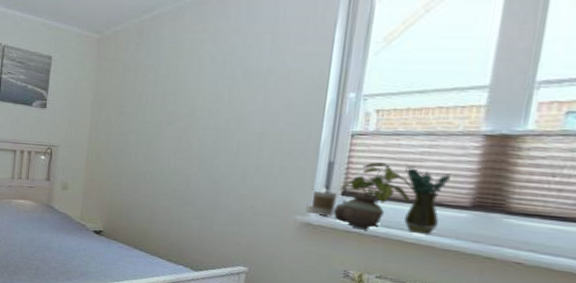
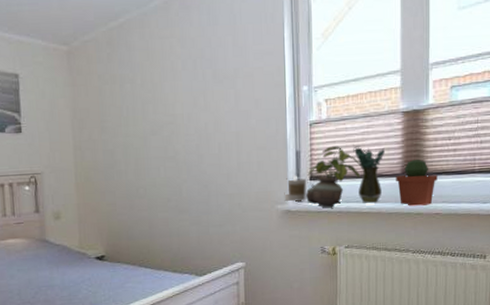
succulent plant: none [461,193,527,251] -> present [396,160,438,206]

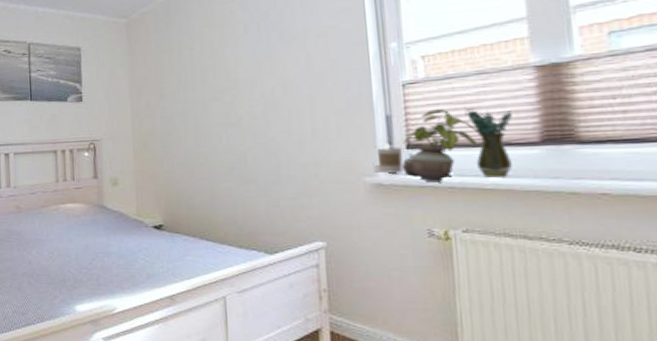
succulent plant: present [396,160,438,206] -> none [532,124,600,183]

